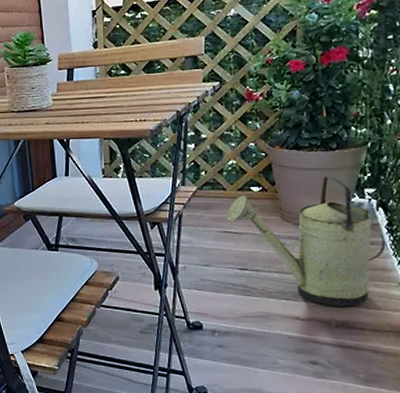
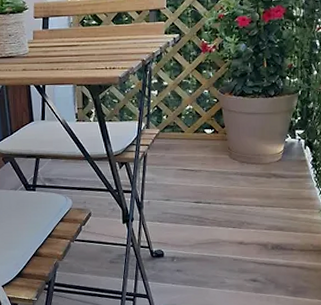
watering can: present [226,176,385,307] -> none [184,119,310,232]

